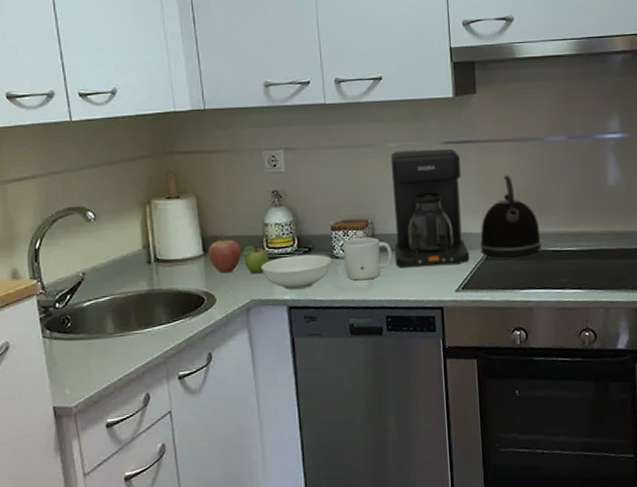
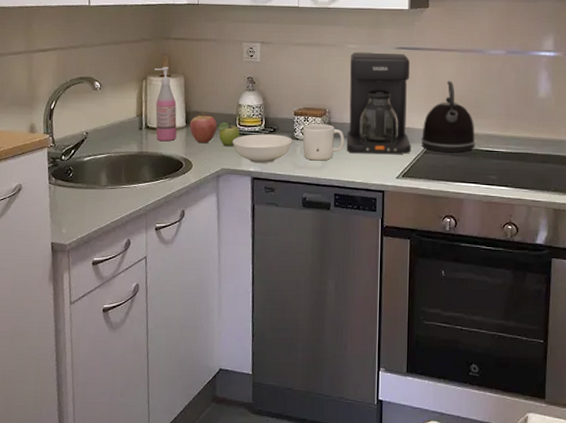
soap dispenser: none [159,186,194,275] -> present [154,66,177,142]

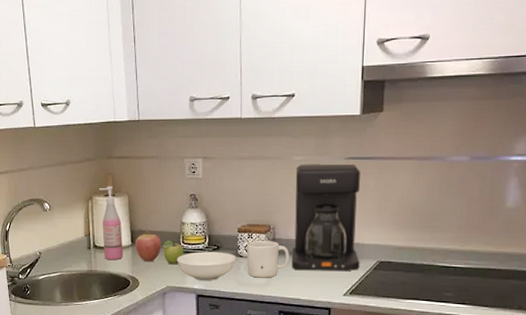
kettle: present [420,80,476,153] -> none [370,191,432,269]

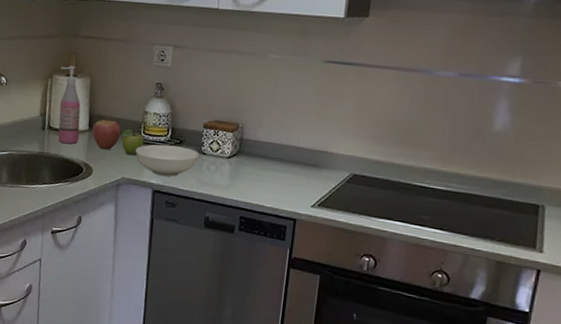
mug: present [246,241,289,278] -> none [210,138,257,180]
coffee maker: present [291,163,360,271] -> none [257,63,340,182]

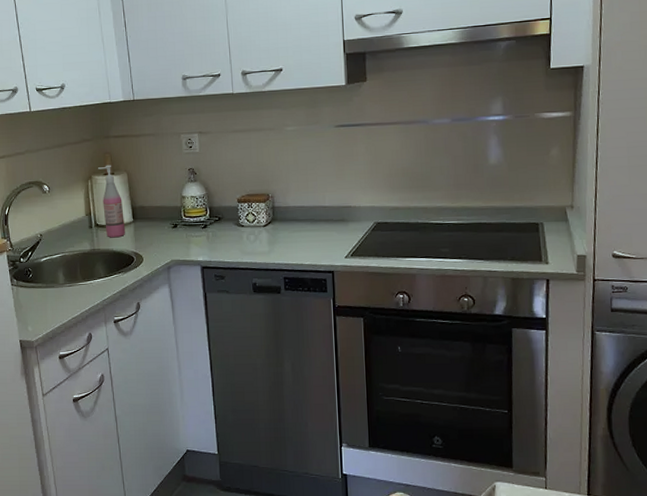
fruit: present [92,114,122,150] -> none [136,204,164,238]
fruit: present [121,129,144,156] -> none [164,214,186,239]
bowl: present [135,144,200,177] -> none [179,223,238,253]

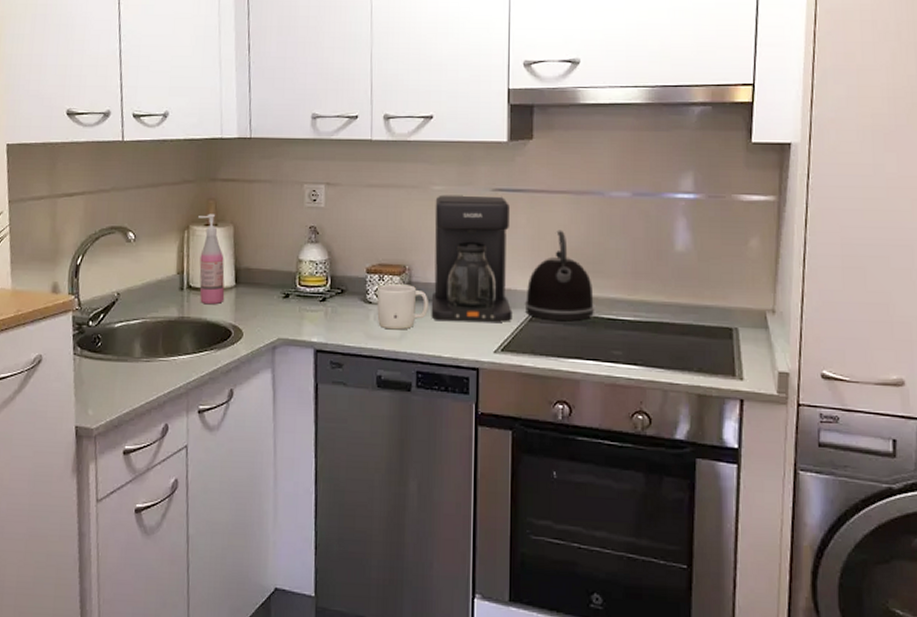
mug: none [247,209,290,246] -> present [376,284,428,330]
coffee maker: none [289,131,358,237] -> present [431,195,513,322]
kettle: none [367,154,425,229] -> present [524,230,595,322]

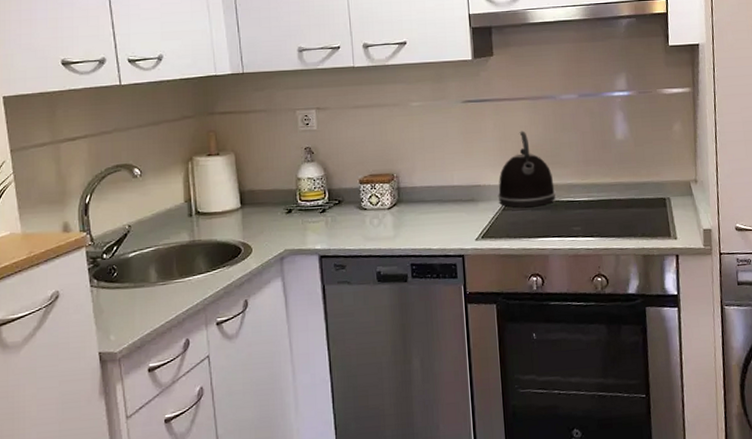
soap dispenser: present [198,213,225,305] -> none [200,144,232,227]
mug: present [376,284,428,330] -> none [369,190,416,231]
coffee maker: present [431,195,513,322] -> none [414,106,489,219]

